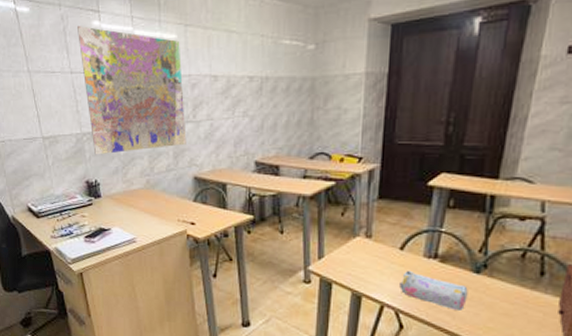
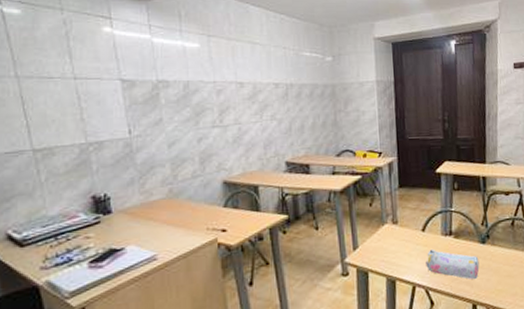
map: present [78,26,187,155] -> none [84,31,214,166]

